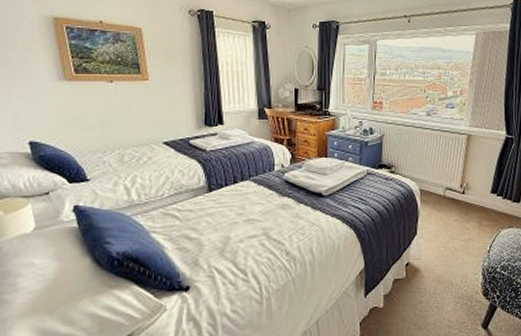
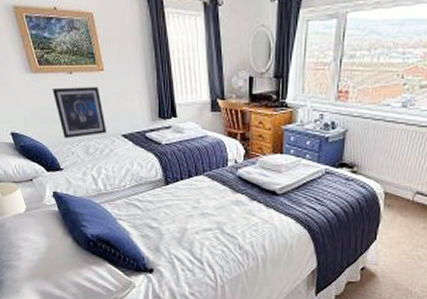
wall art: none [87,95,146,147] -> present [52,87,107,139]

